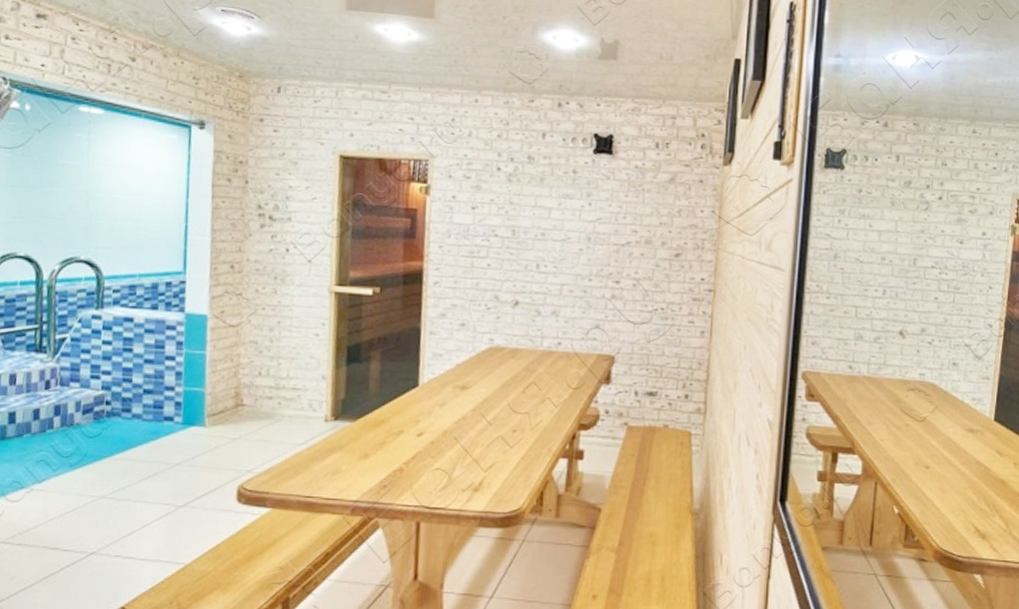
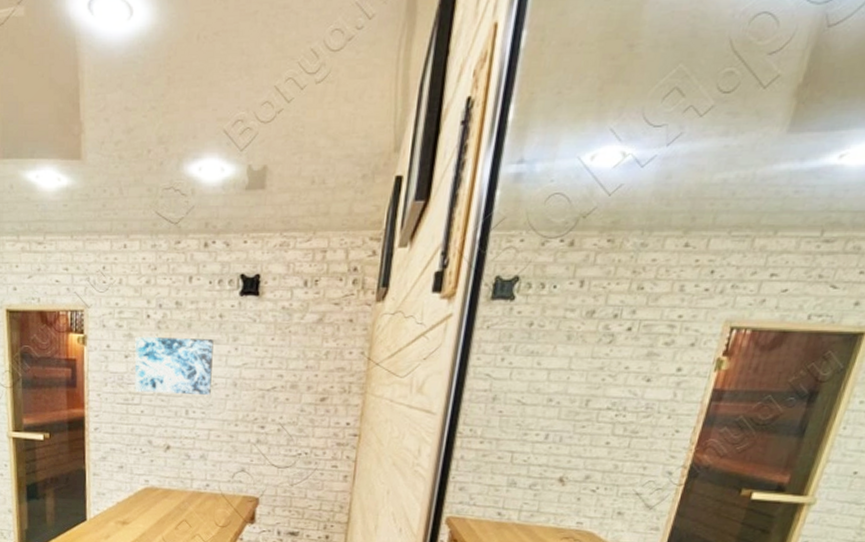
wall art: none [481,188,567,249] -> present [134,337,214,395]

